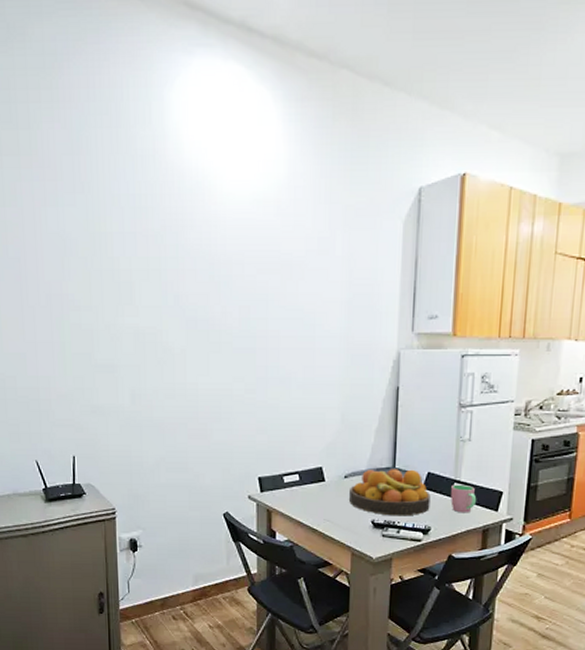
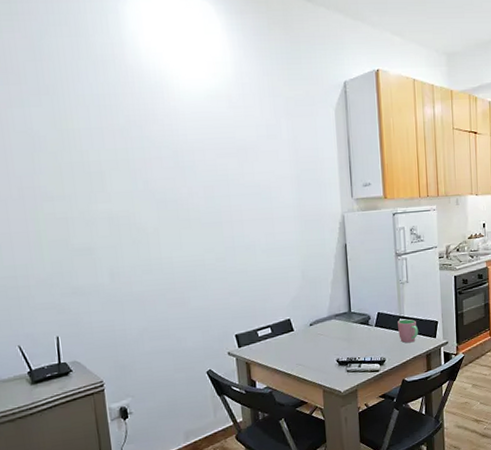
fruit bowl: present [348,469,431,516] -> none [315,311,383,354]

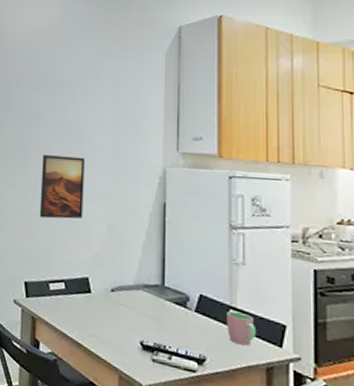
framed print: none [235,215,279,276] -> present [39,155,85,219]

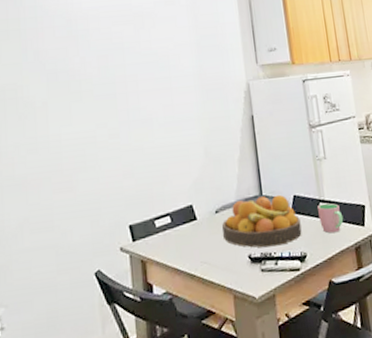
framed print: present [39,155,85,219] -> none [130,84,179,154]
fruit bowl: none [115,285,204,342] -> present [221,194,302,248]

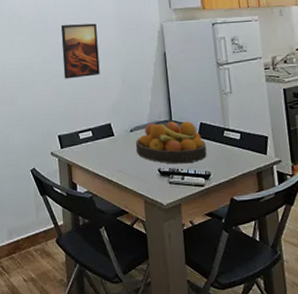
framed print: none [130,84,179,154] -> present [60,23,100,79]
cup: present [317,202,344,234] -> none [222,131,247,158]

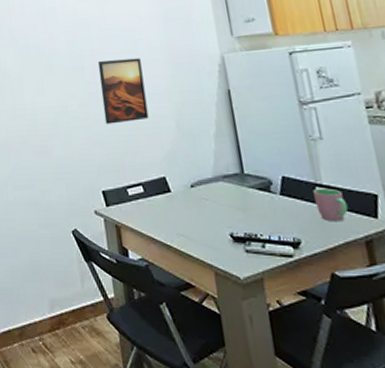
fruit bowl: present [135,121,207,164] -> none [198,174,294,228]
cup: none [222,131,247,158] -> present [313,188,349,222]

